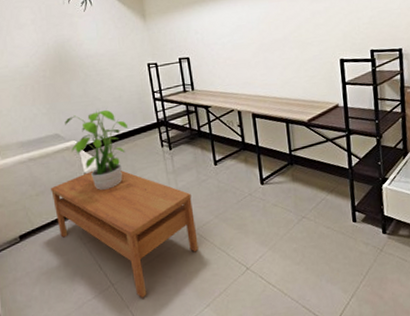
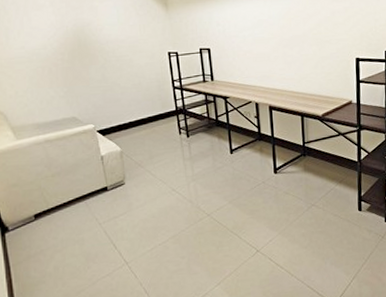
coffee table: present [51,170,199,298] -> none [67,154,212,276]
potted plant: present [65,108,129,190] -> none [83,93,147,173]

